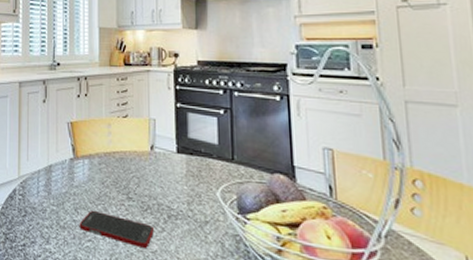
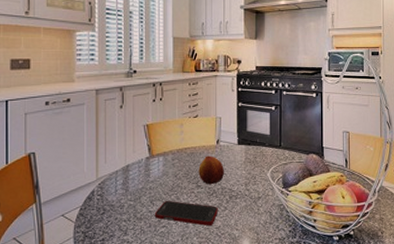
fruit: none [129,163,162,199] -> present [198,155,225,185]

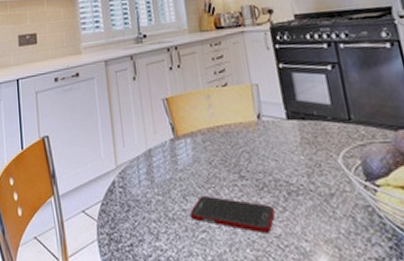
fruit: present [198,155,225,185] -> none [238,135,276,175]

